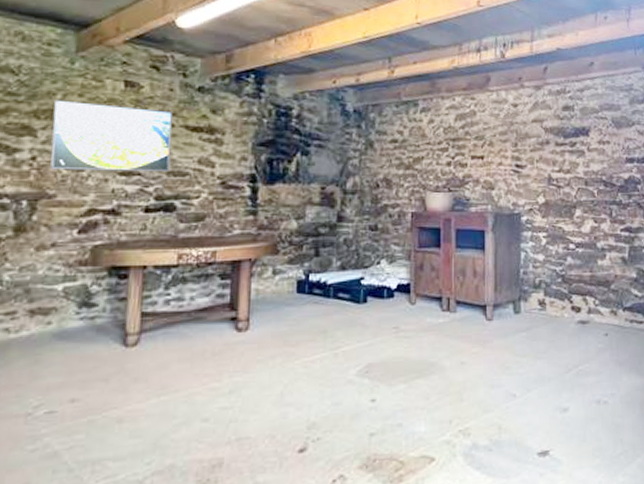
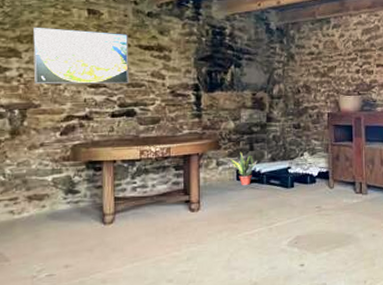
potted plant: none [290,257,323,299] -> present [230,151,257,185]

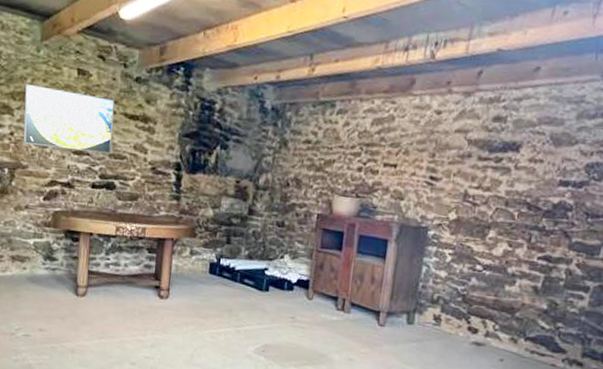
potted plant: present [230,151,257,185] -> none [204,243,233,281]

